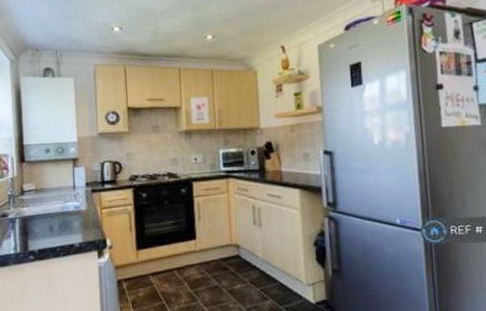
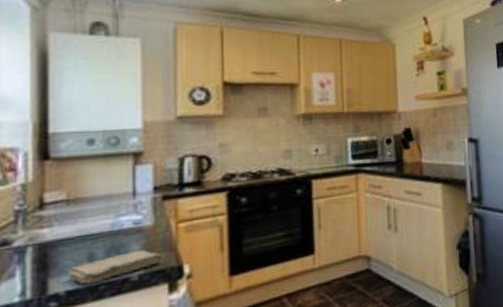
washcloth: none [38,226,94,247] -> present [67,249,163,285]

